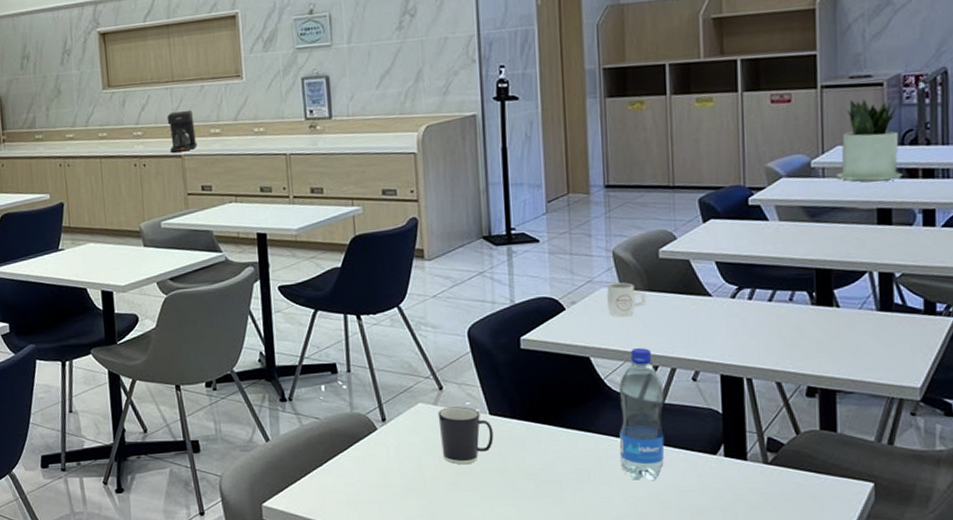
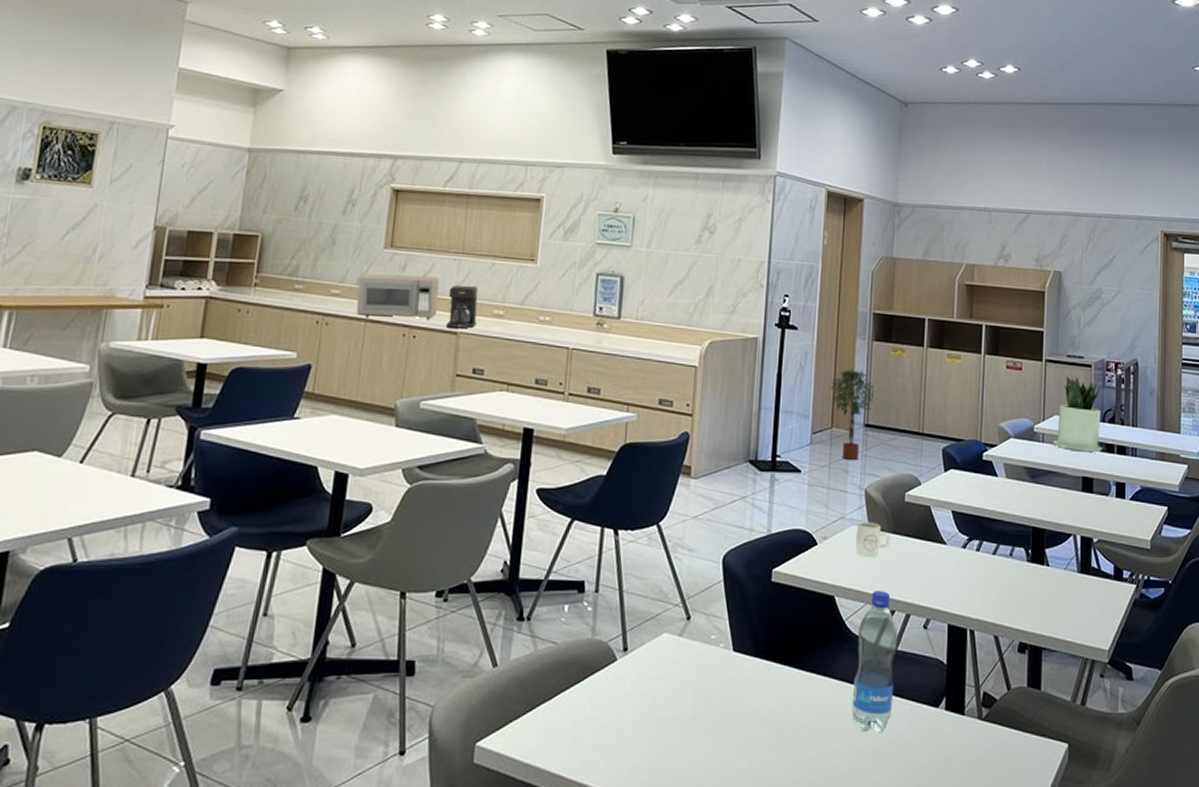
microwave: none [86,107,161,155] -> present [356,274,439,321]
mug: present [438,406,494,465] -> none [680,640,735,706]
potted tree: none [562,131,613,224] -> present [830,369,875,460]

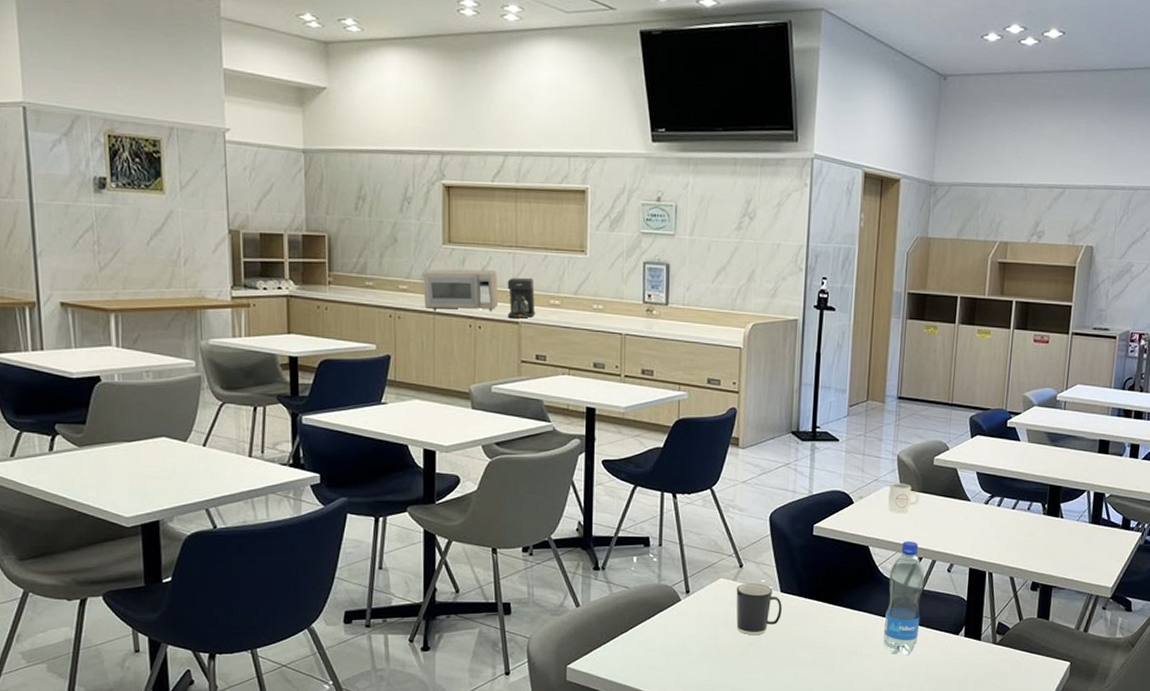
mug: none [680,640,735,706] -> present [736,583,782,636]
potted tree: present [830,369,875,460] -> none [866,346,908,429]
planter: present [1052,376,1103,453] -> none [1073,348,1126,418]

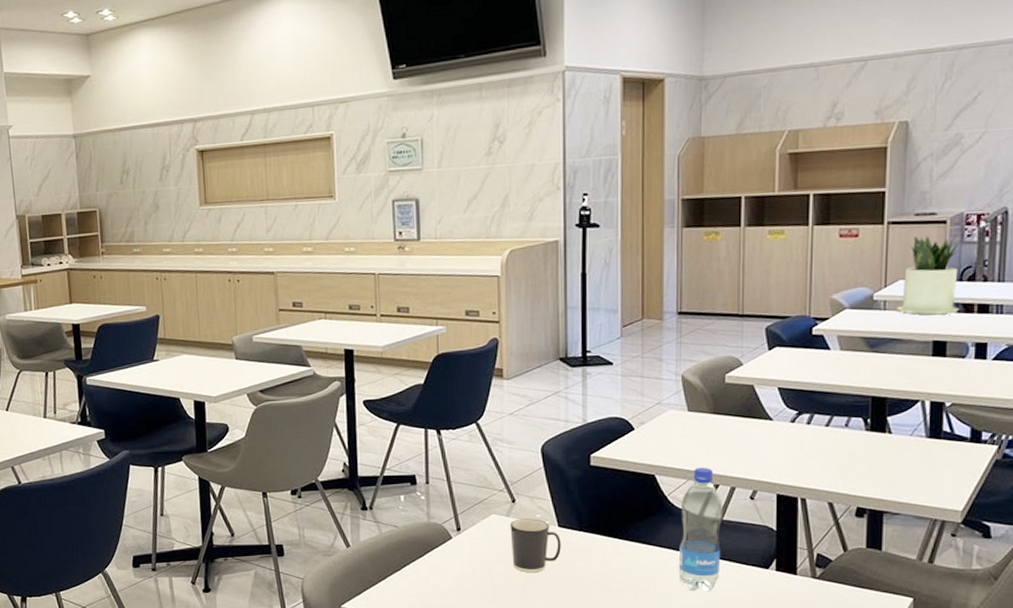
microwave: present [422,269,499,312] -> none [183,225,254,270]
coffee maker: present [507,277,536,319] -> none [261,228,290,269]
mug: present [888,483,920,514] -> none [674,405,711,439]
planter: none [1073,348,1126,418] -> present [895,235,961,316]

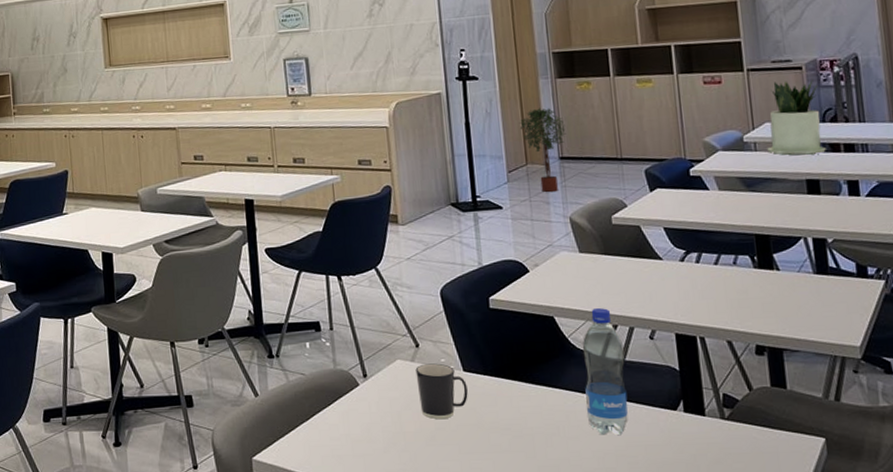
potted tree: none [638,259,687,348] -> present [519,108,566,192]

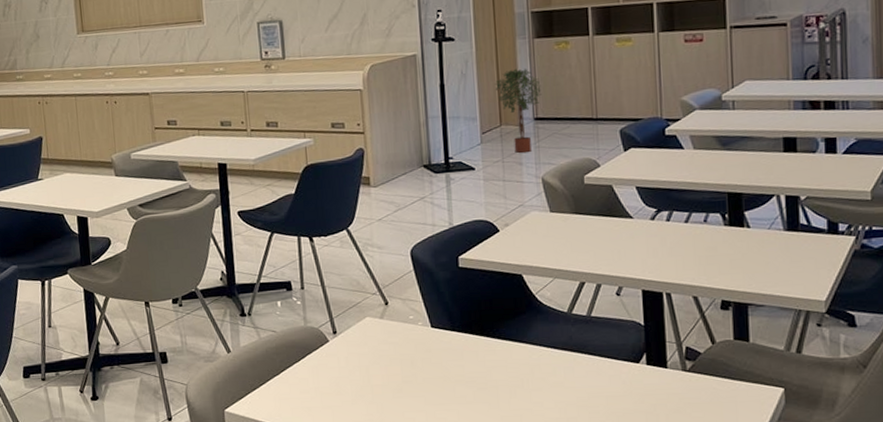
mug: present [415,363,468,420] -> none [384,320,435,373]
bottle: present [582,308,629,436] -> none [549,266,592,387]
planter: present [766,80,827,156] -> none [744,36,807,114]

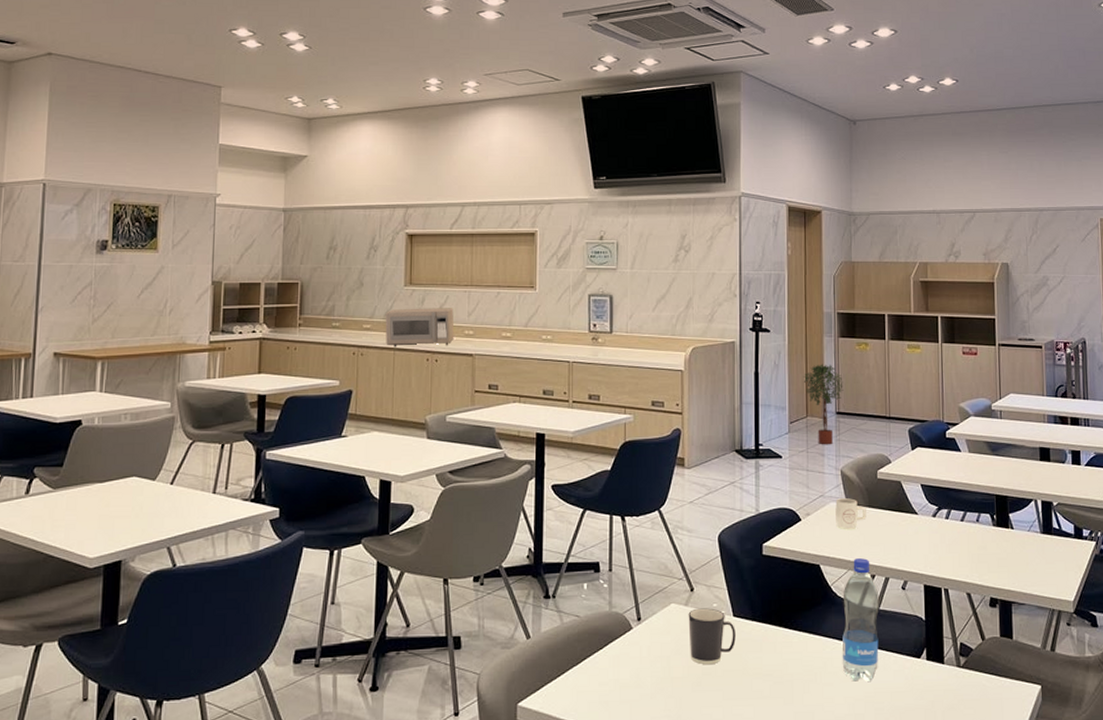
microwave: none [63,50,130,94] -> present [385,308,454,348]
mug: none [384,320,435,373] -> present [688,608,736,665]
mug: none [537,206,573,239] -> present [835,498,867,530]
bottle: none [549,266,592,387] -> present [842,558,879,682]

